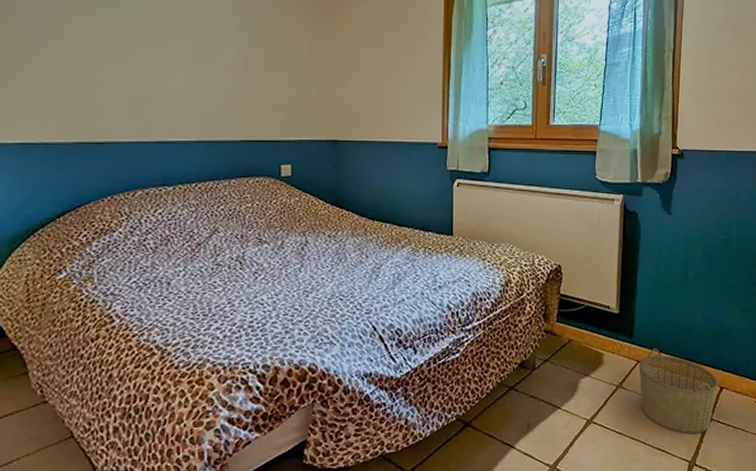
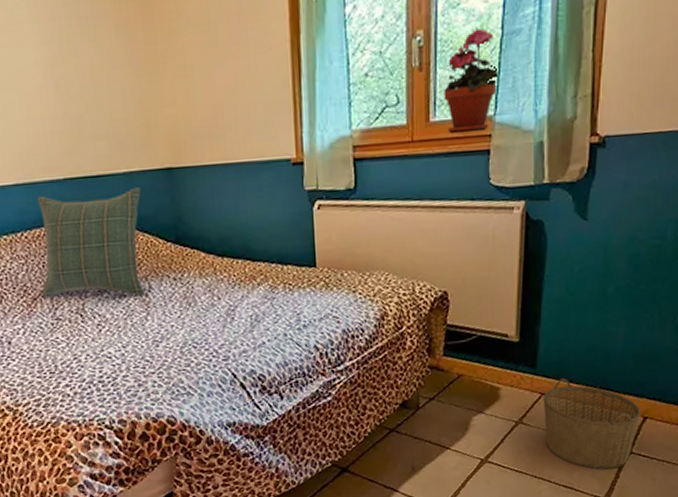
pillow: none [206,153,307,249] -> present [37,187,144,299]
potted plant: none [561,58,604,137] -> present [443,28,500,134]

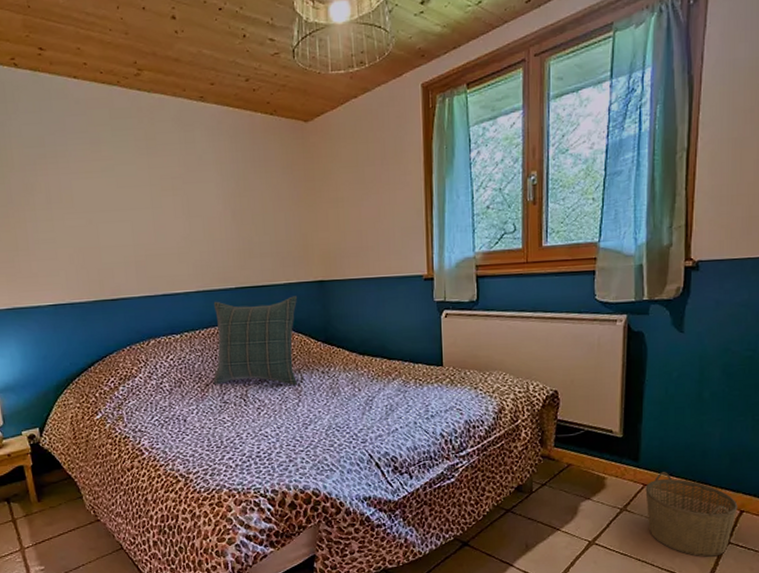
potted plant: present [443,28,500,134] -> none [554,170,604,257]

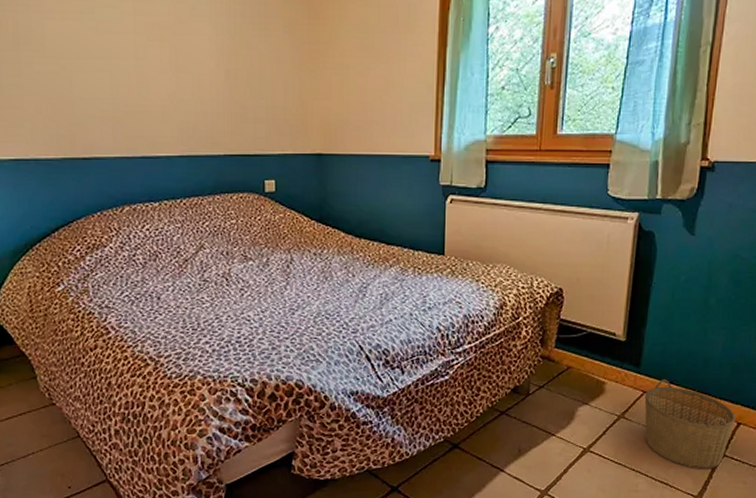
pillow: present [213,296,297,386] -> none [193,168,291,267]

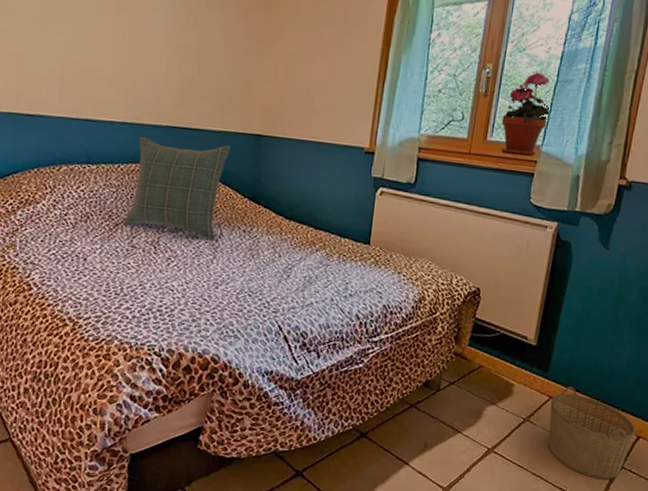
pillow: none [193,168,291,267] -> present [123,136,230,241]
potted plant: none [571,56,623,147] -> present [500,72,551,157]

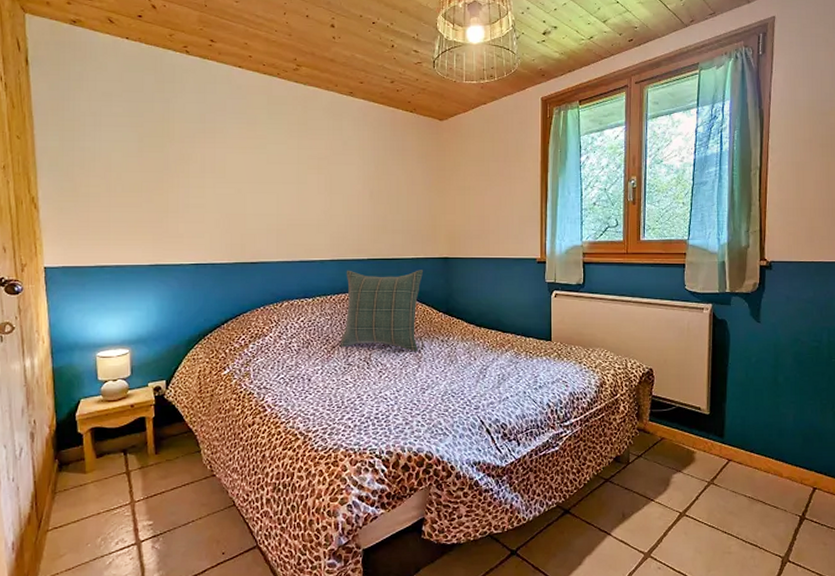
potted plant: present [500,72,551,157] -> none [651,179,692,251]
basket: present [548,386,636,480] -> none [730,449,811,531]

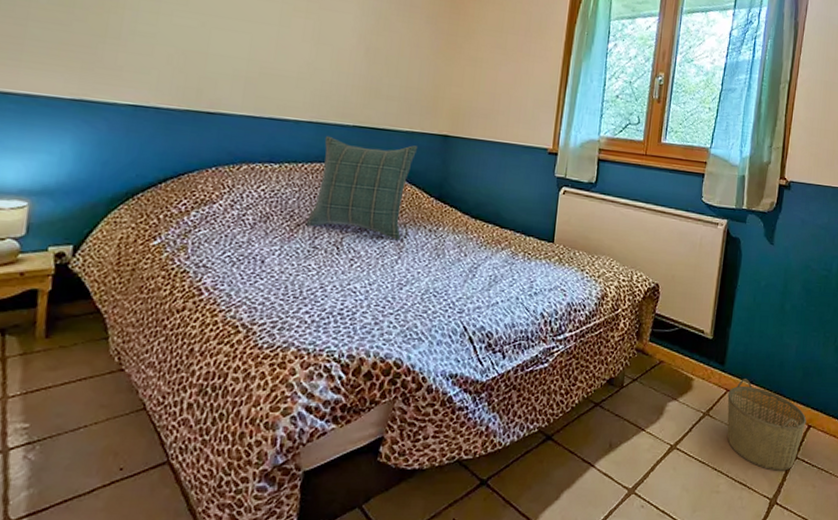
basket: none [730,449,811,531] -> present [727,379,807,471]

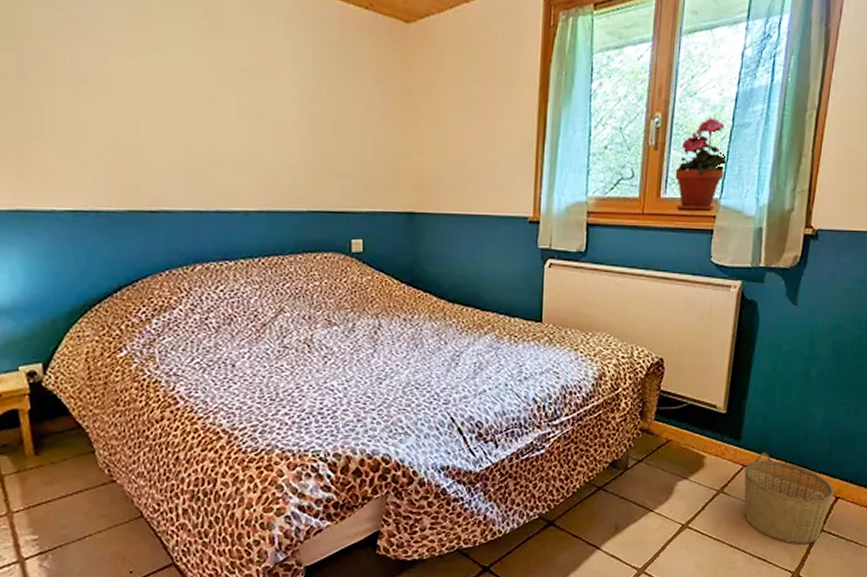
pillow: present [305,135,417,241] -> none [271,225,380,333]
potted plant: none [673,81,718,159] -> present [675,117,728,212]

